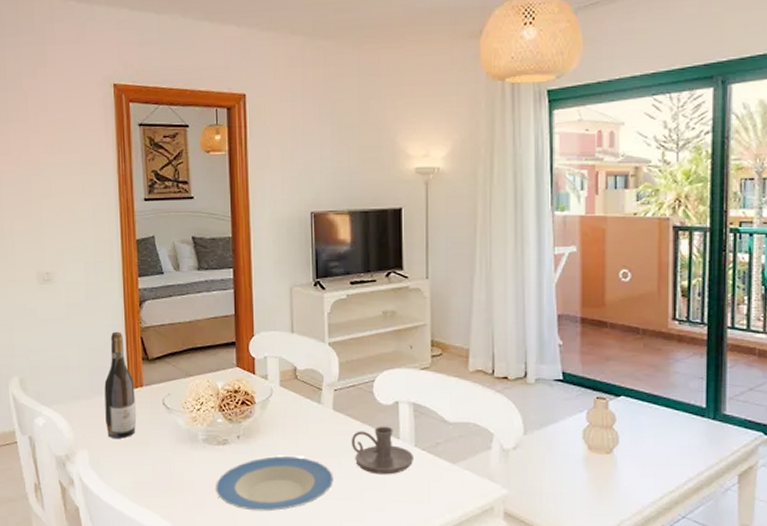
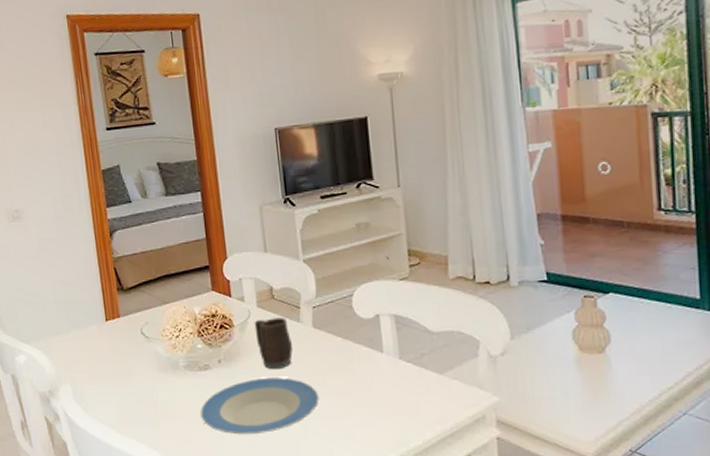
wine bottle: present [104,331,137,438] -> none [81,263,117,371]
mug: none [275,398,311,449] -> present [254,318,293,370]
candle holder: present [351,426,413,475] -> none [333,340,399,390]

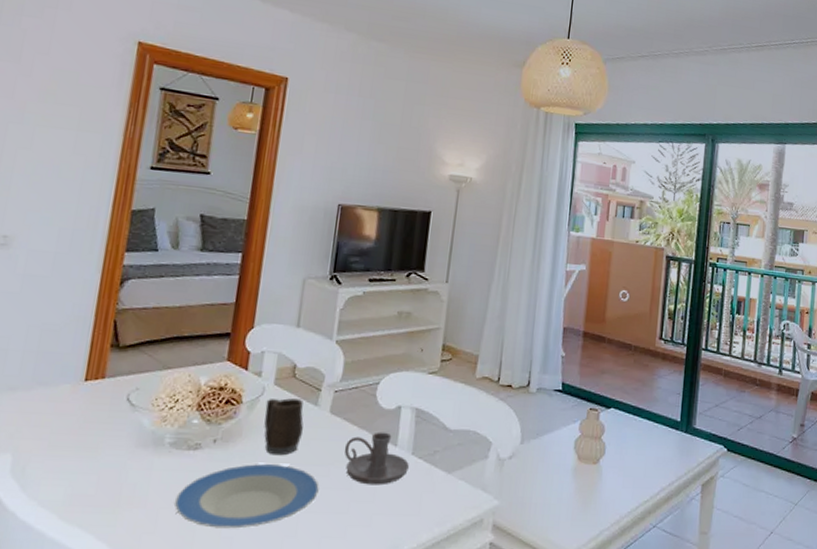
candle holder: none [333,340,399,390] -> present [344,432,409,486]

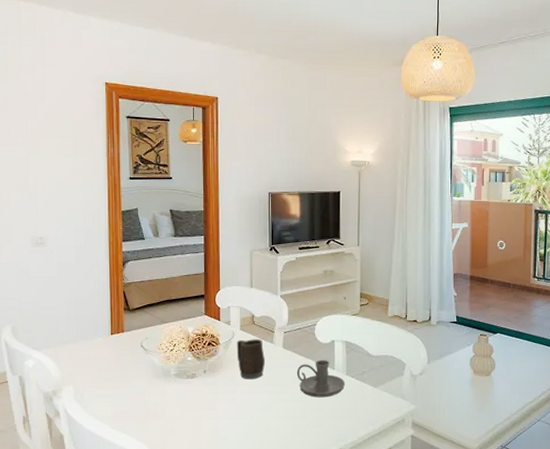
plate: present [173,464,319,529] -> none [184,386,282,431]

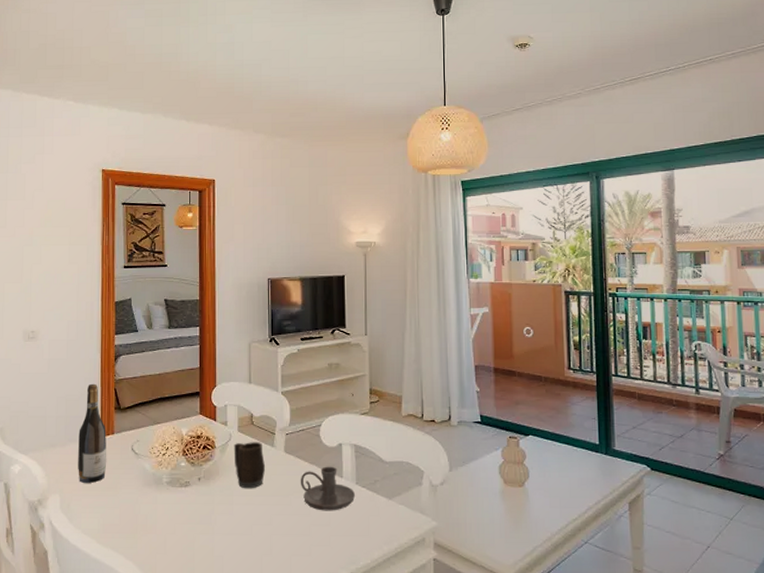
wine bottle: none [90,286,118,376] -> present [78,383,107,483]

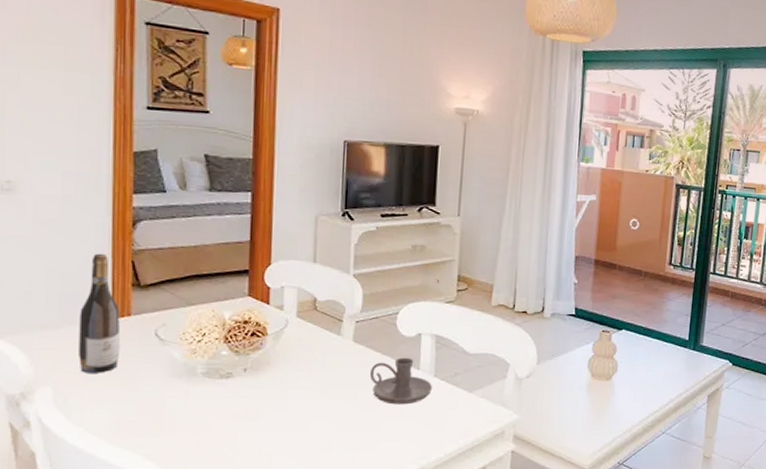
mug: present [234,442,265,489] -> none [290,329,328,381]

